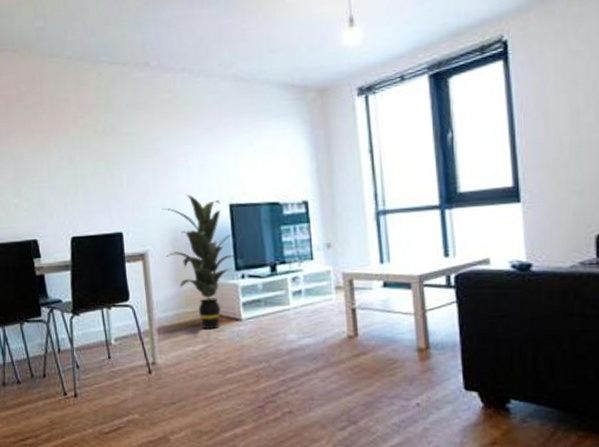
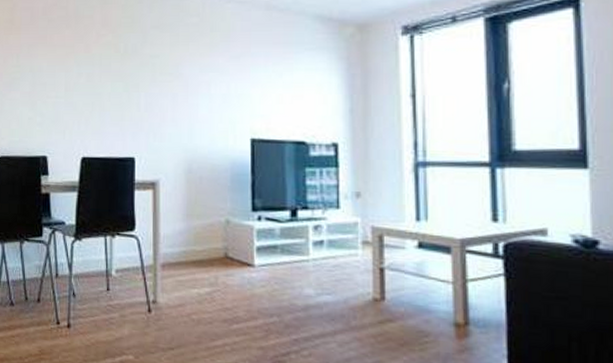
indoor plant: present [162,194,246,330] -> none [178,123,265,273]

